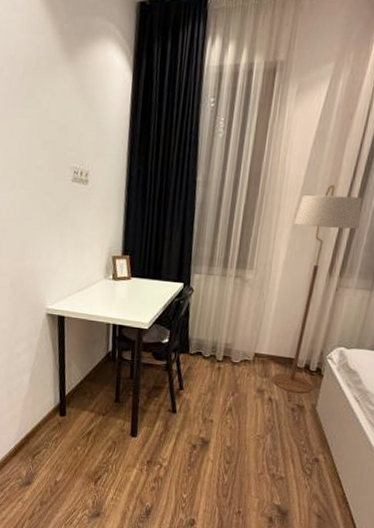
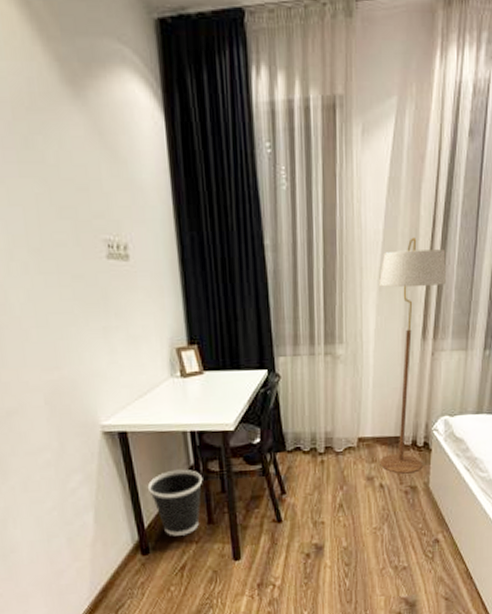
wastebasket: none [73,353,117,407] -> present [147,469,203,536]

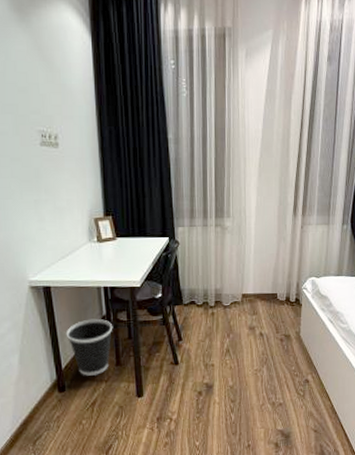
floor lamp: present [379,237,446,474] -> none [259,136,312,325]

